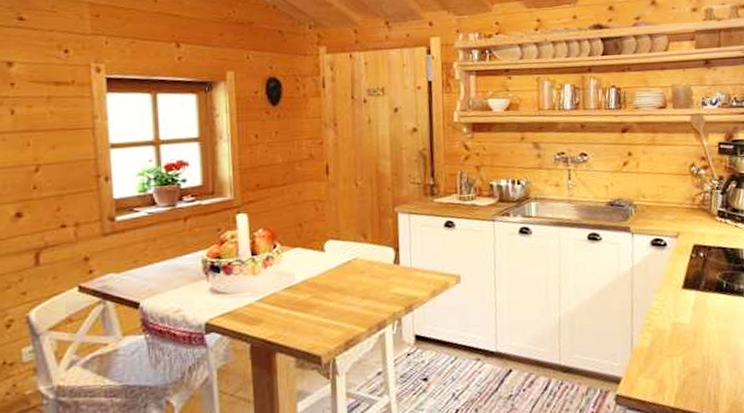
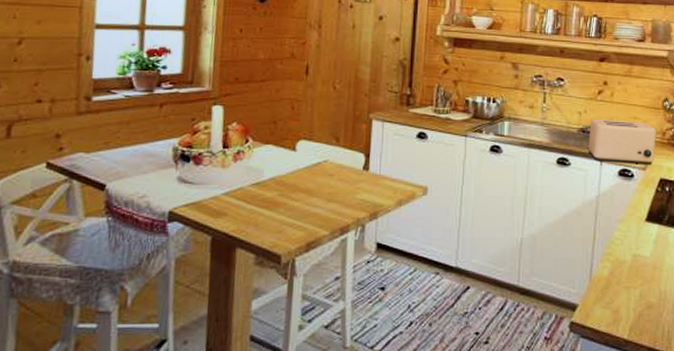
toaster: none [617,189,687,234] -> present [589,118,657,166]

